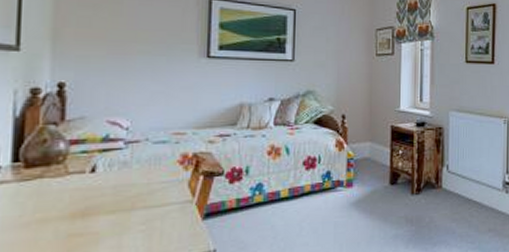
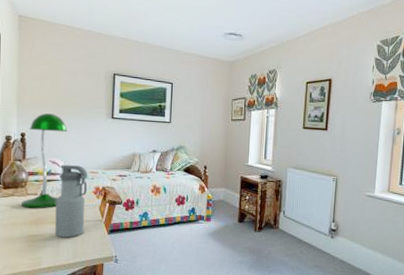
desk lamp: none [57,53,138,194] -> present [22,113,68,209]
water bottle: none [115,125,169,233] -> present [55,165,87,238]

